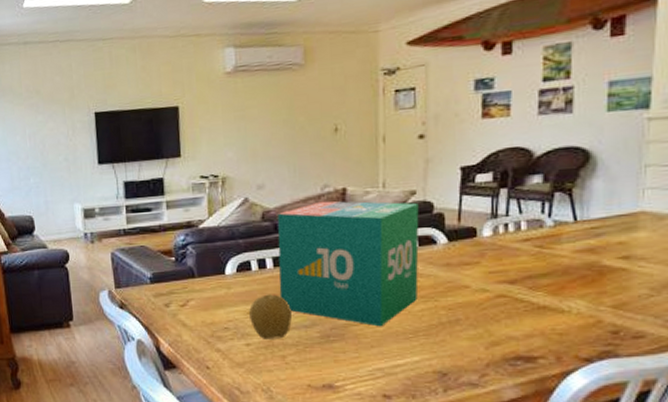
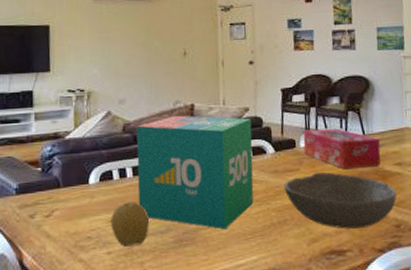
bowl: none [457,266,617,333] -> present [283,172,397,229]
tissue box: none [487,213,599,262] -> present [303,128,381,169]

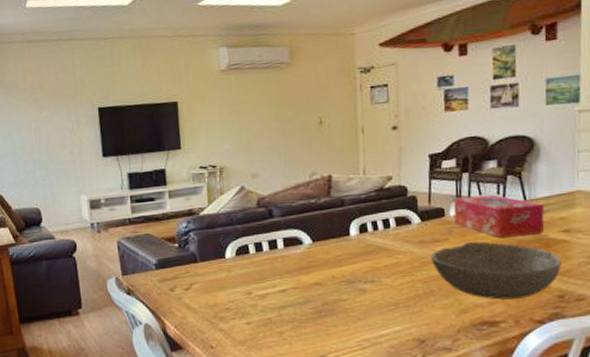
fruit: present [111,202,149,247] -> none [248,274,288,317]
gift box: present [136,115,254,230] -> none [271,187,398,301]

